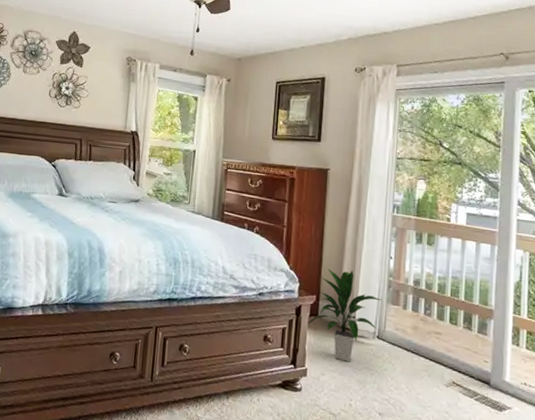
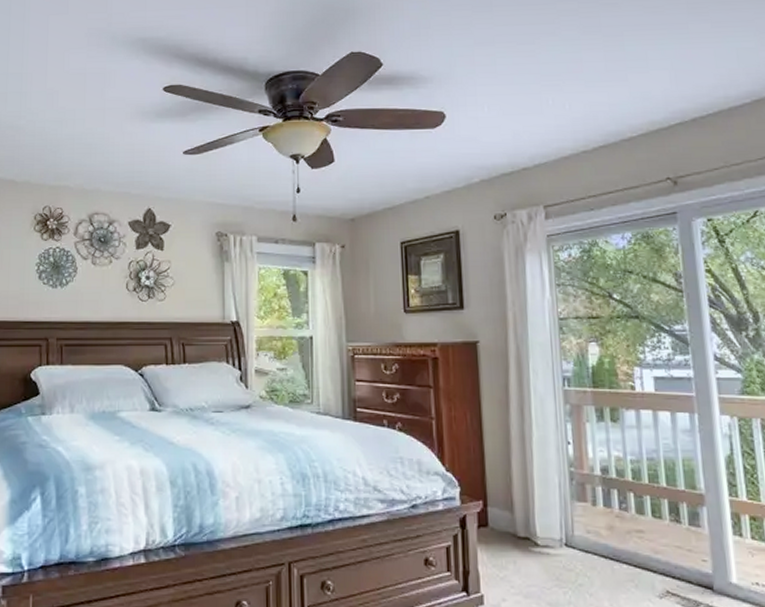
indoor plant: present [306,268,382,362] -> none [475,463,565,581]

